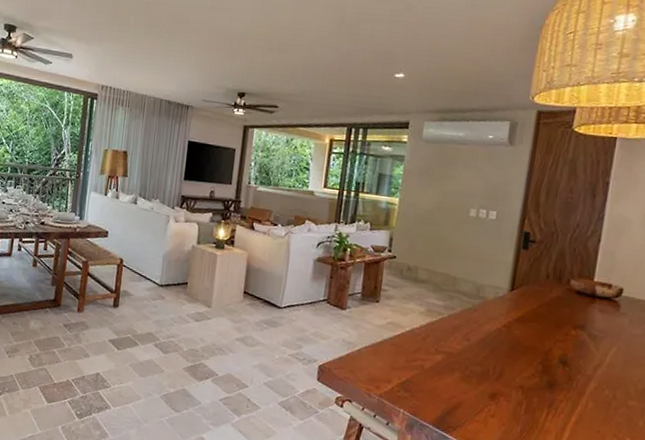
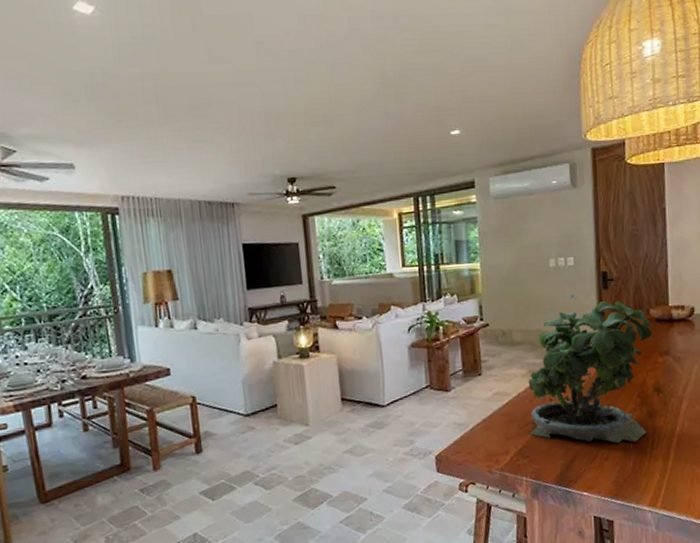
potted plant: none [417,246,570,408] -> present [528,294,653,443]

